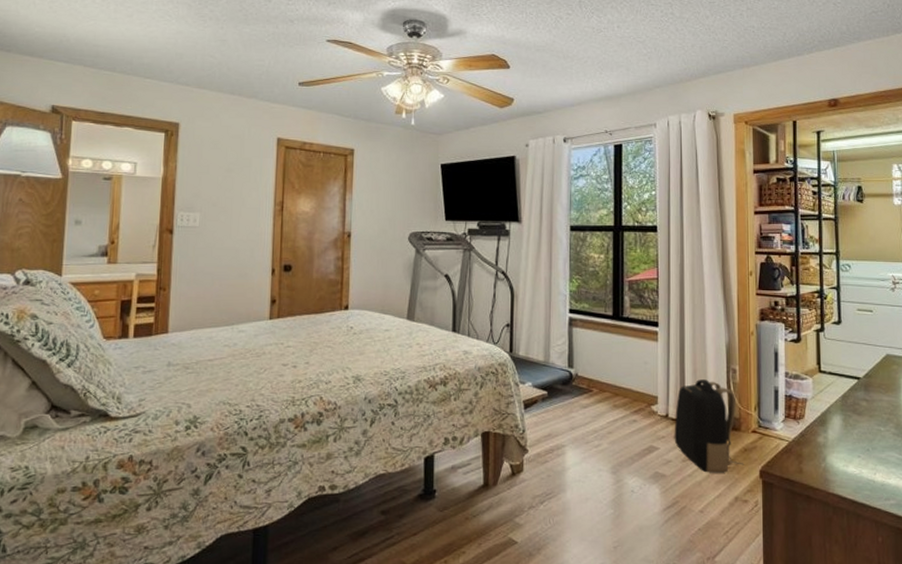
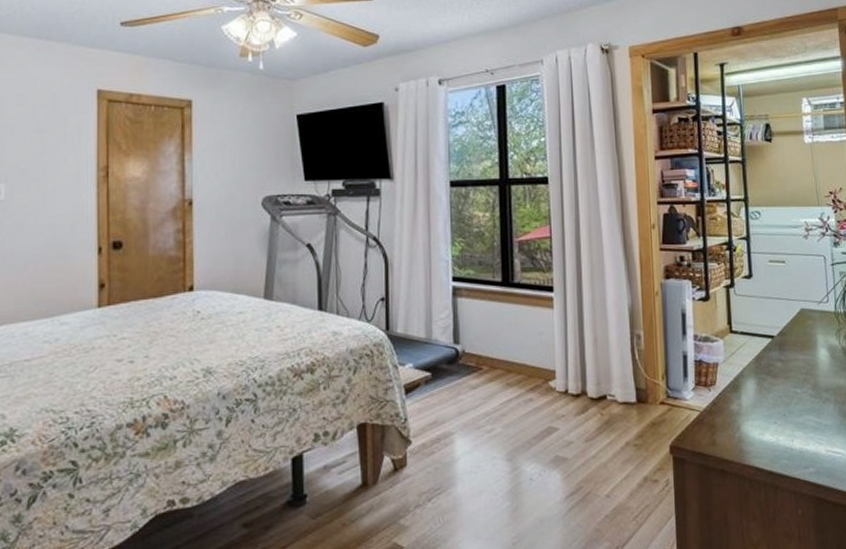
backpack: present [674,379,745,473] -> none [574,348,653,453]

